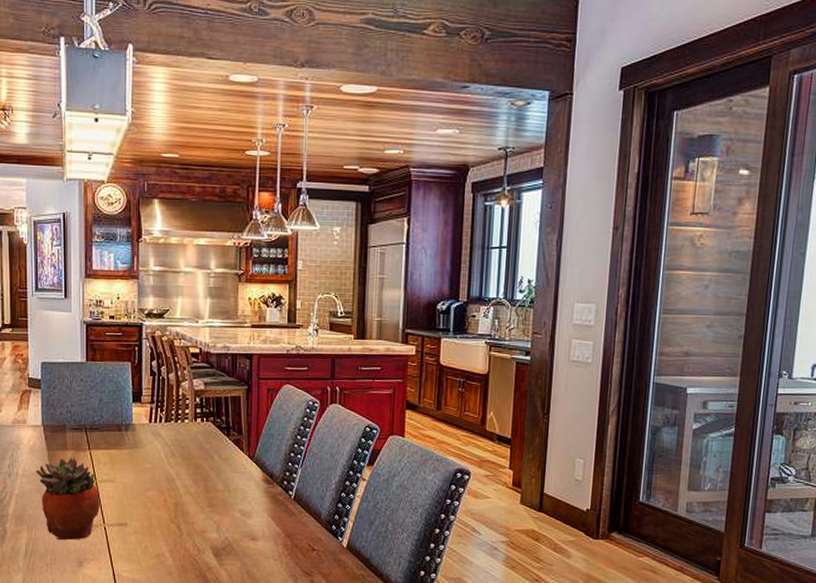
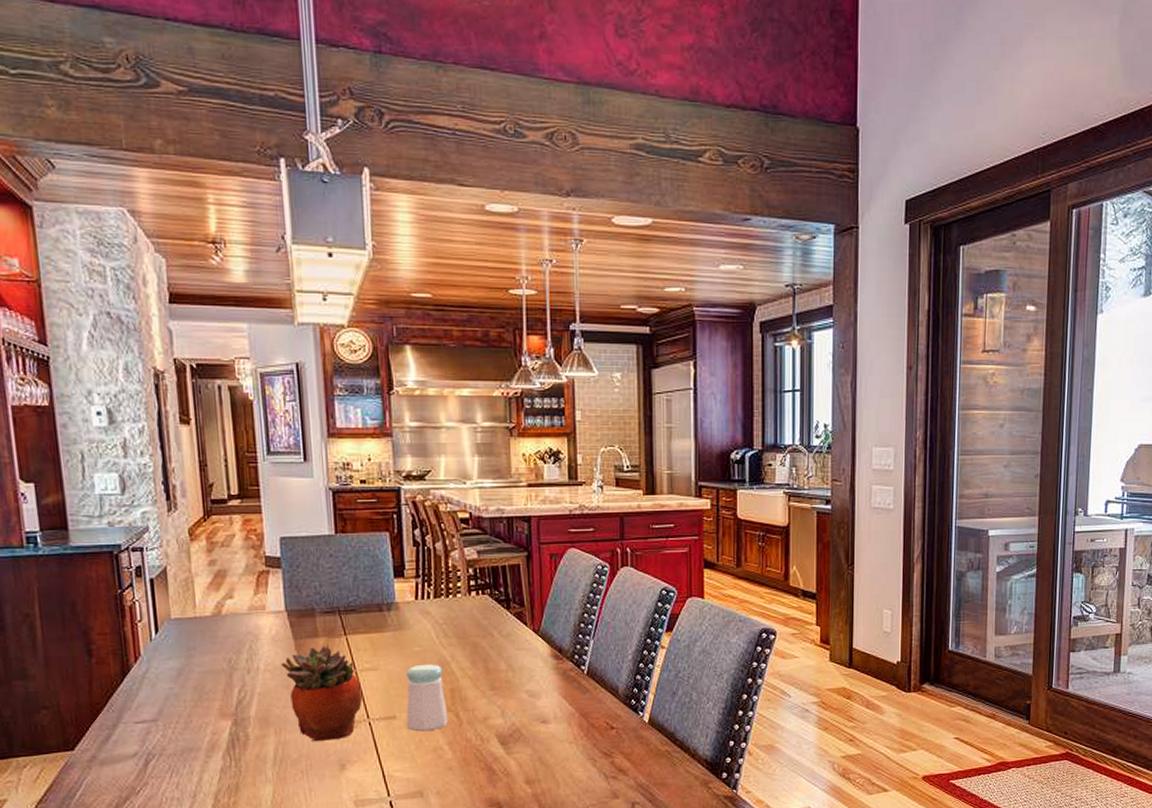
salt shaker: none [136,479,171,539] -> present [406,664,448,732]

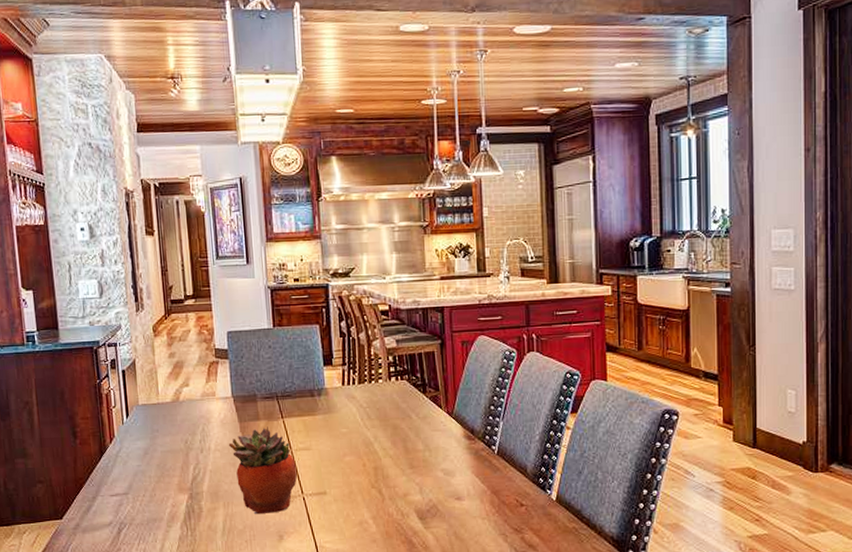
salt shaker: present [406,664,448,732] -> none [335,444,372,507]

